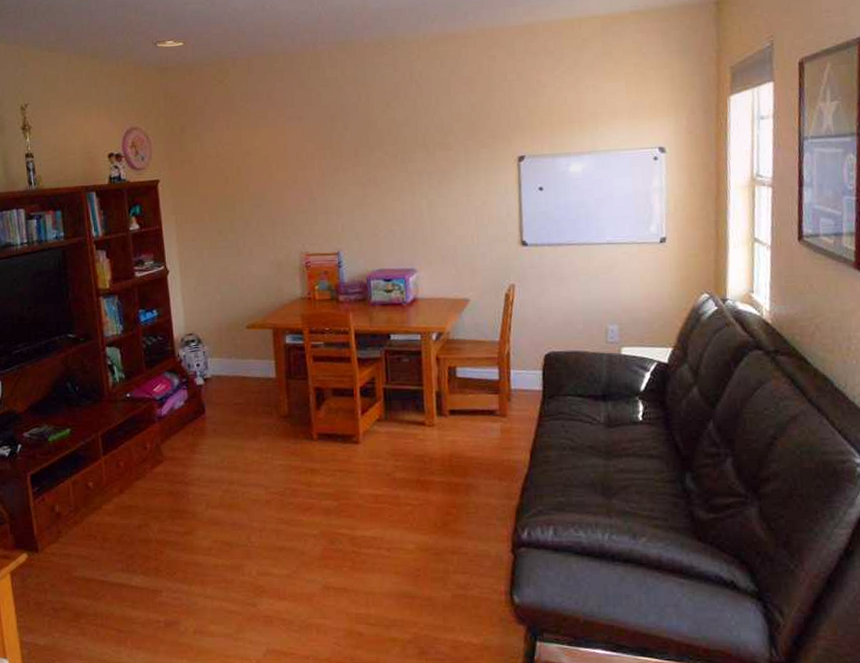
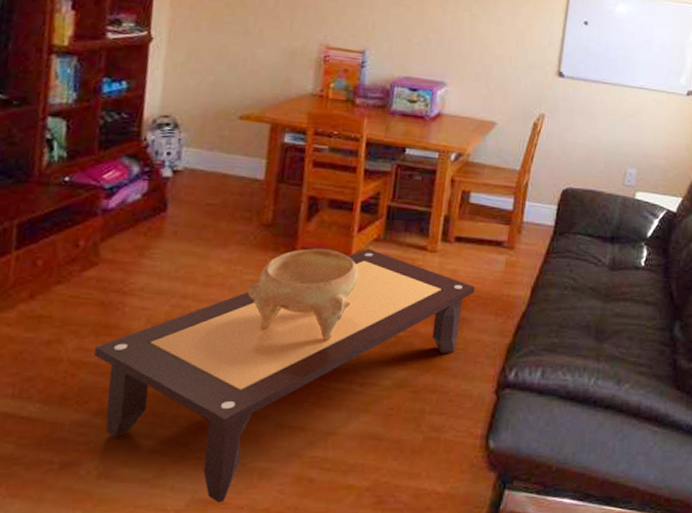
coffee table: none [172,428,476,653] -> present [94,248,476,503]
decorative bowl: none [279,432,369,512] -> present [247,248,359,340]

